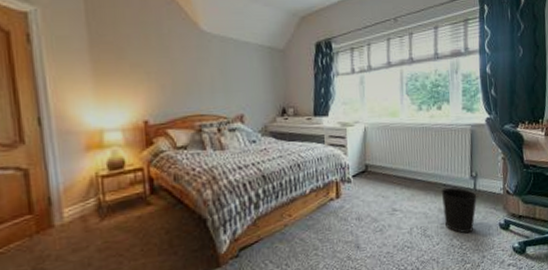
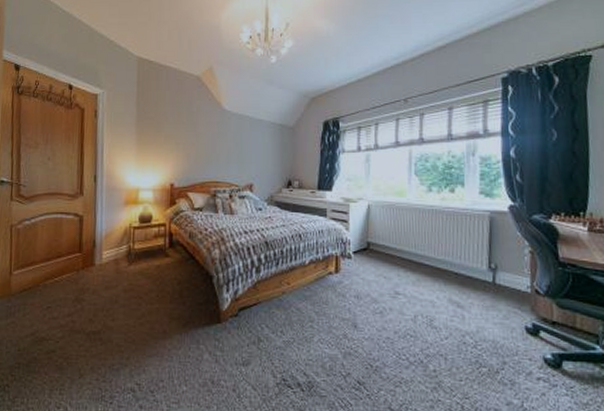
wastebasket: present [441,187,478,234] -> none [452,277,498,332]

